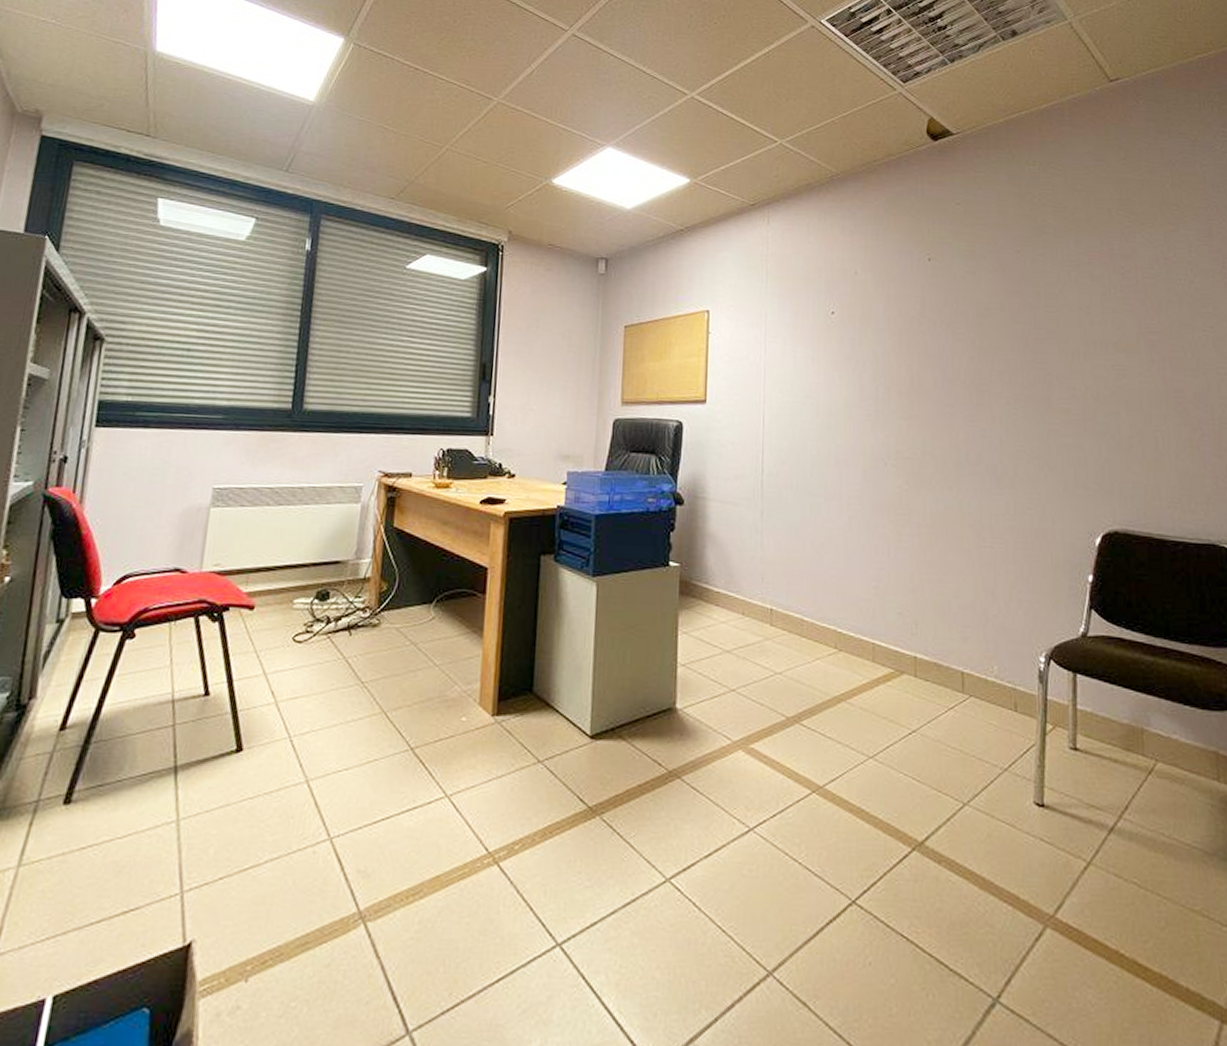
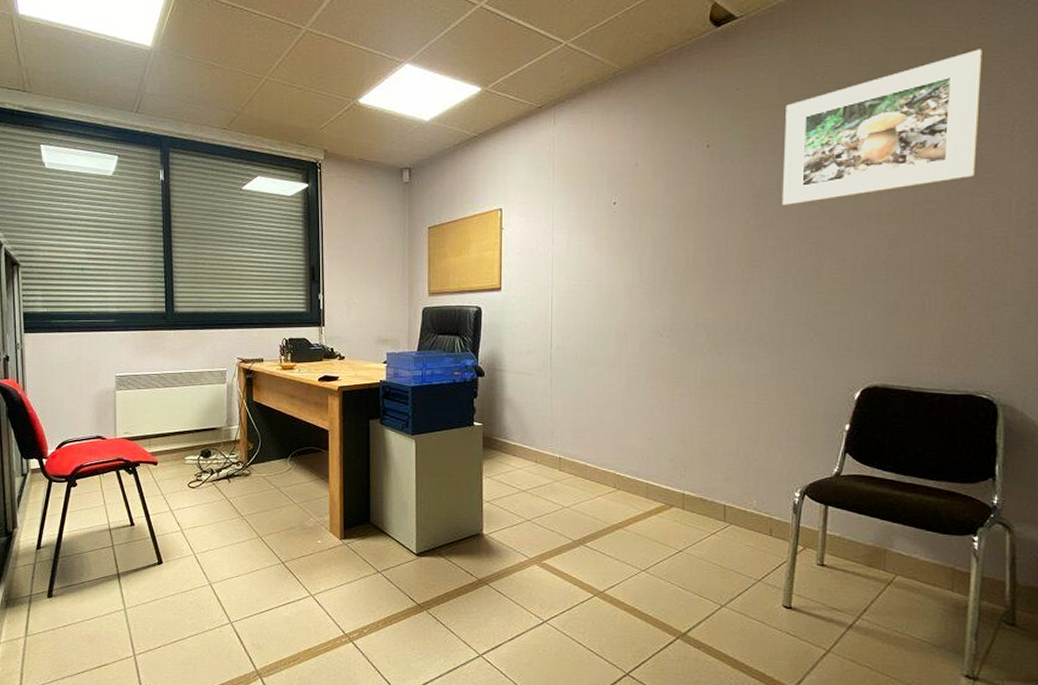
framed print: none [1006,186,1193,327] -> present [781,49,982,205]

